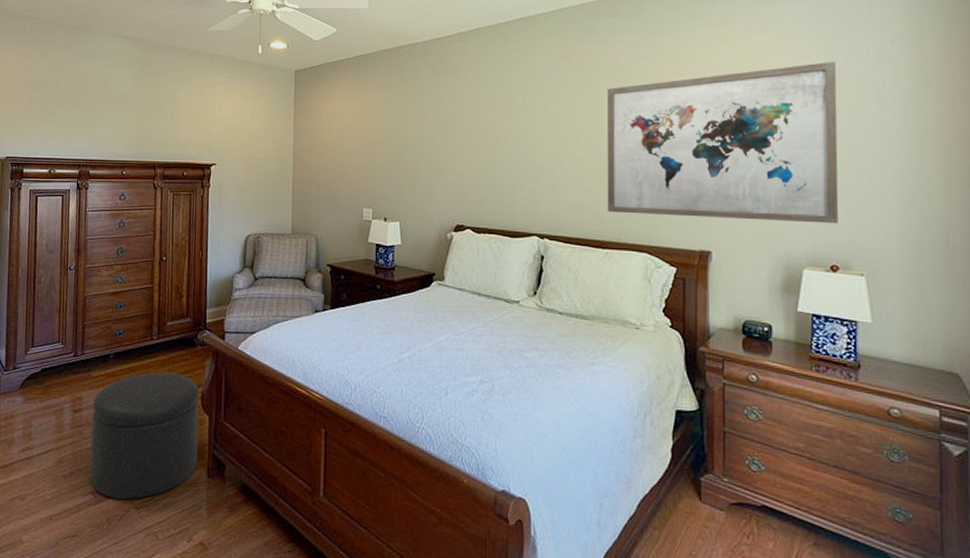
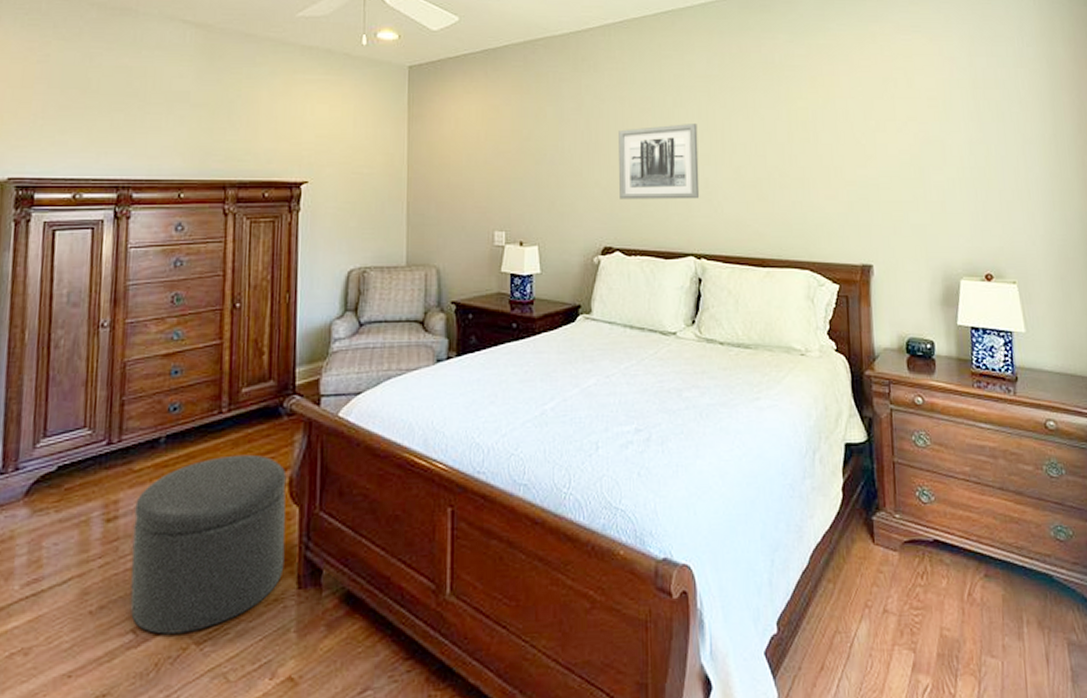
wall art: none [472,119,545,186] -> present [619,124,700,200]
wall art: present [606,61,839,224] -> none [762,62,990,231]

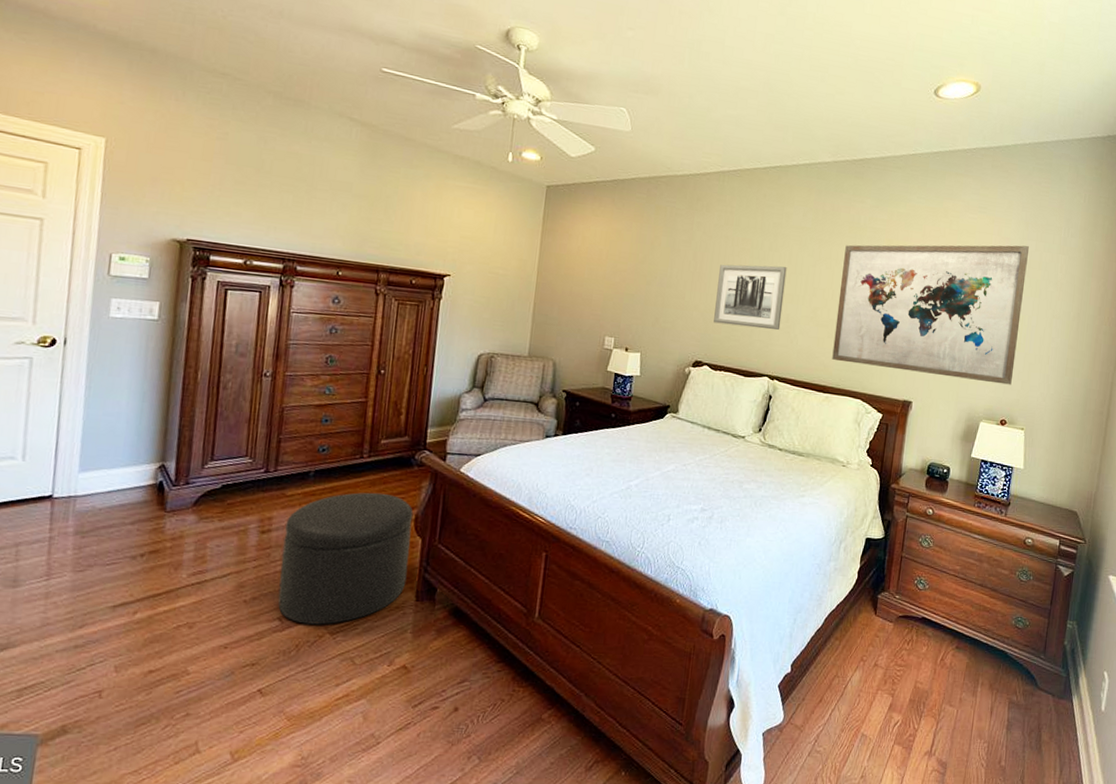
wall art: none [762,62,990,231] -> present [832,244,1029,385]

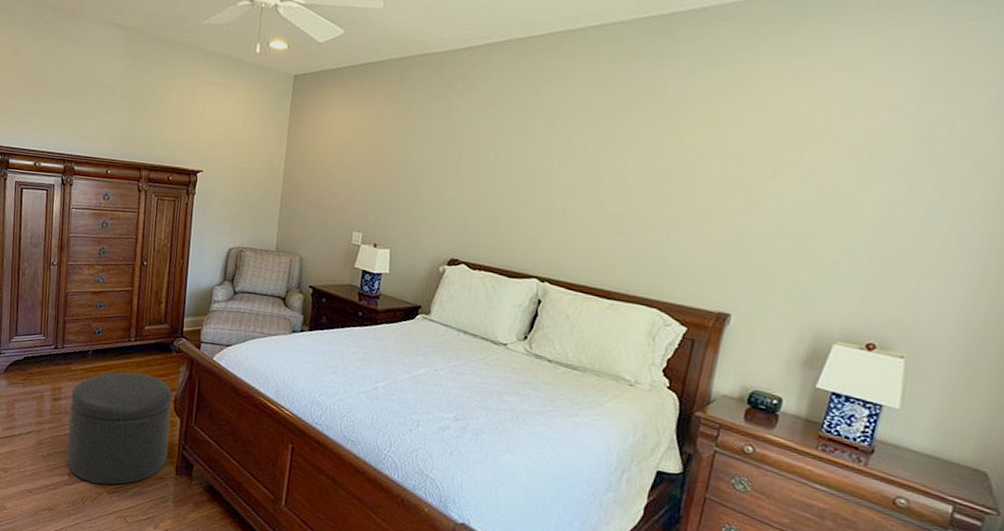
wall art: present [714,264,787,331] -> none [473,150,566,226]
wall art: present [832,244,1029,385] -> none [620,110,933,299]

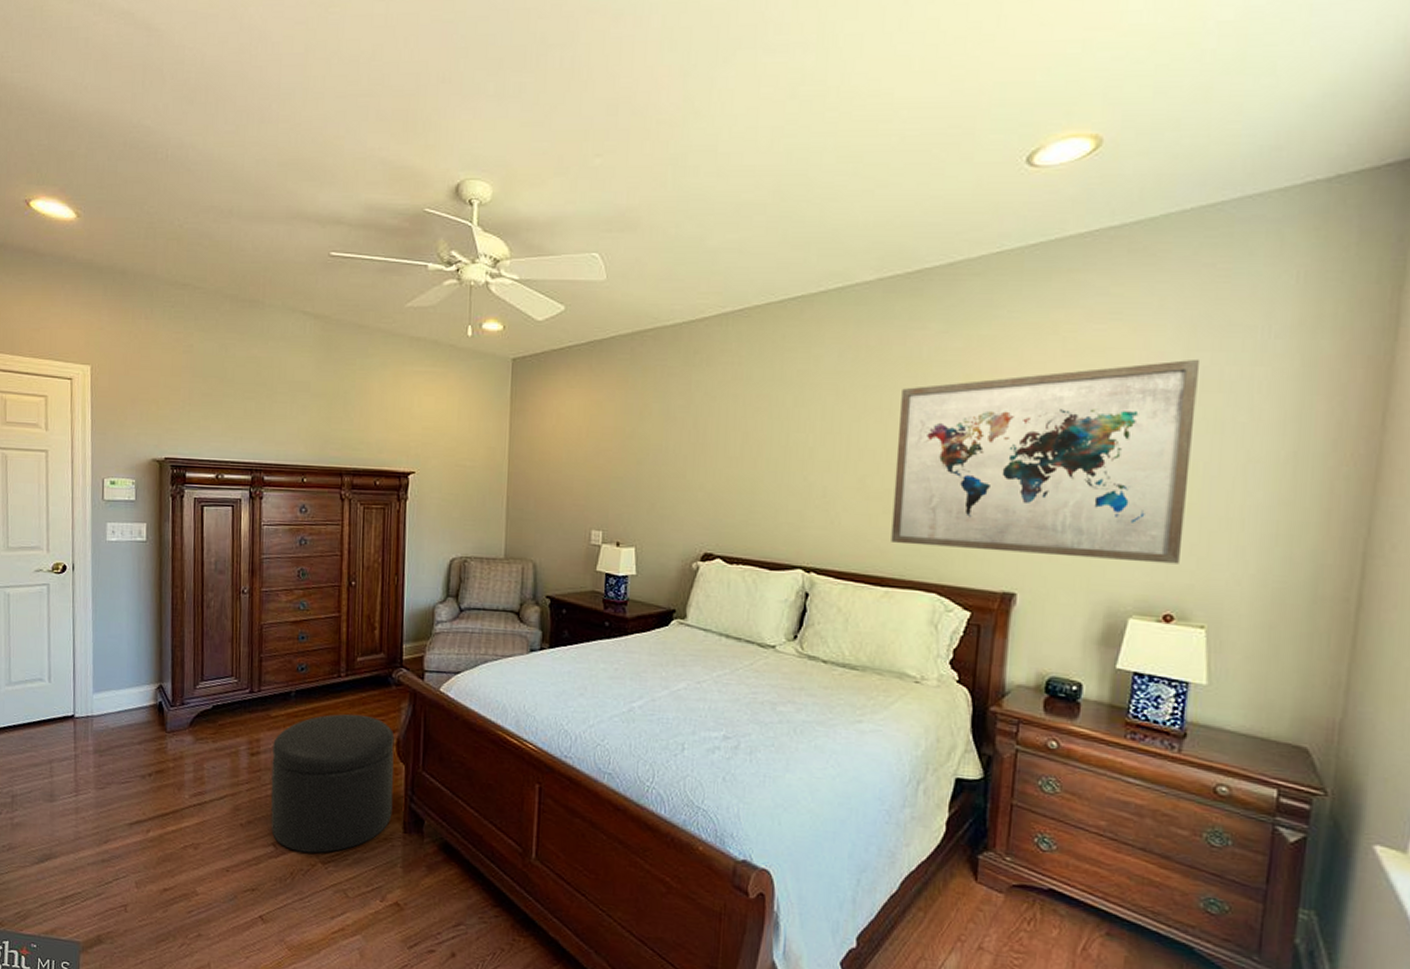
wall art: none [620,110,933,299] -> present [891,358,1199,564]

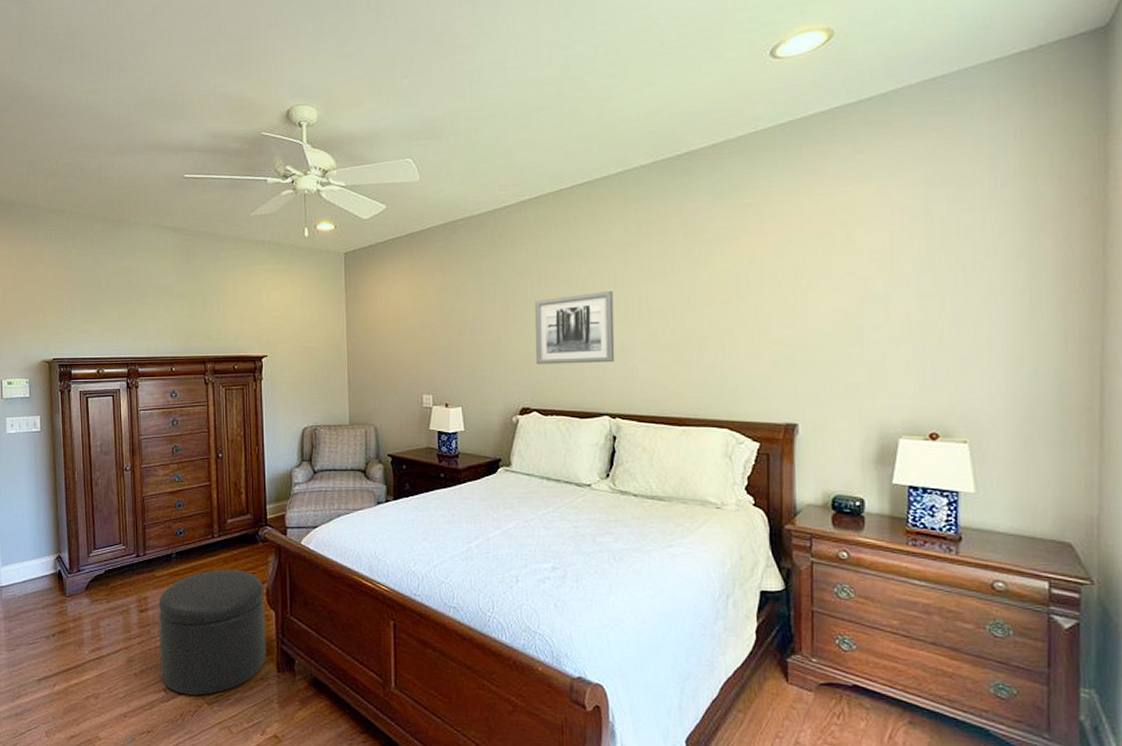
wall art: none [725,425,820,509] -> present [535,291,615,365]
wall art: present [891,358,1199,564] -> none [681,210,940,389]

